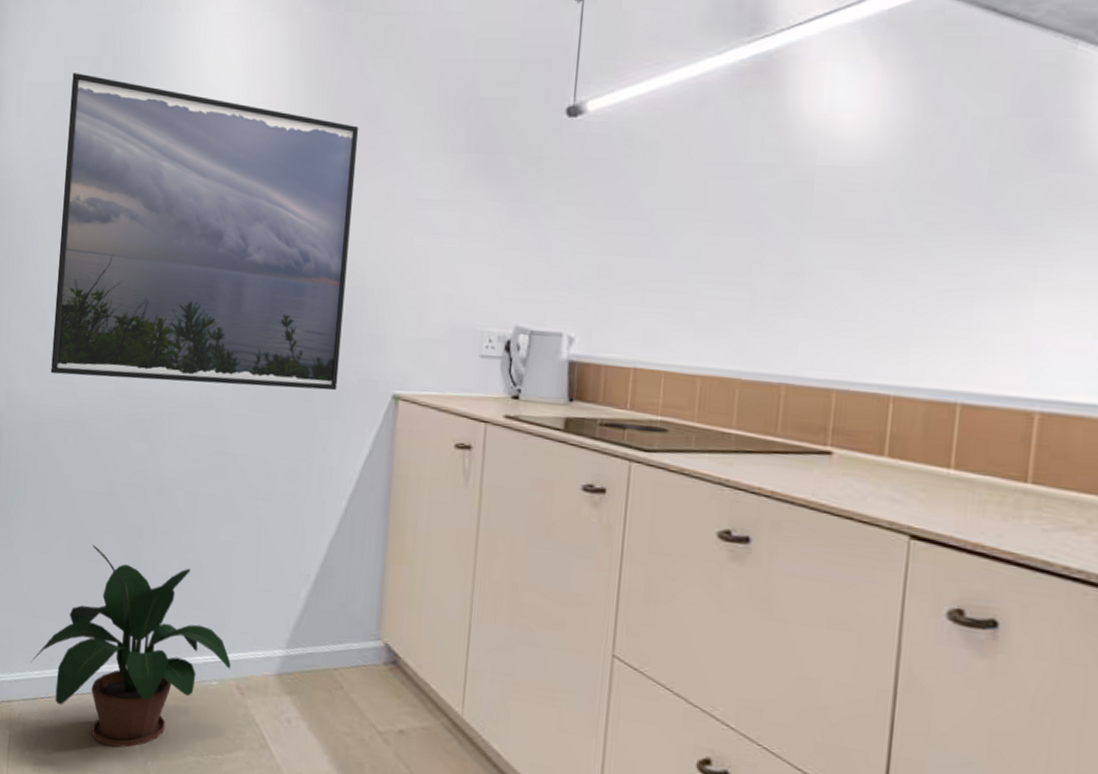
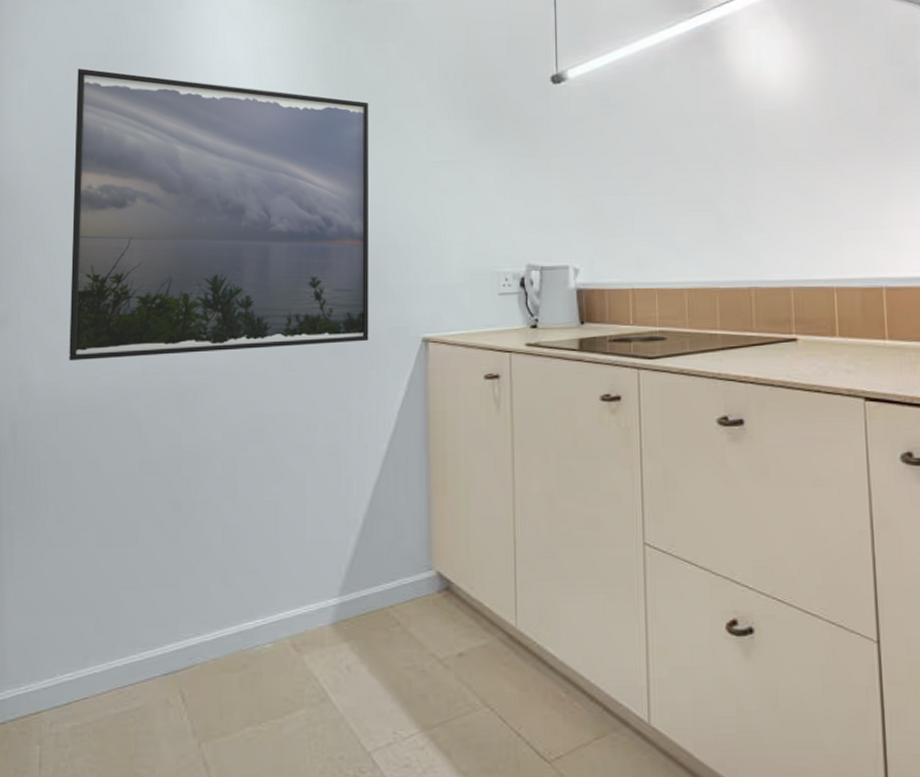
potted plant: present [30,545,231,748] -> none [61,528,284,737]

